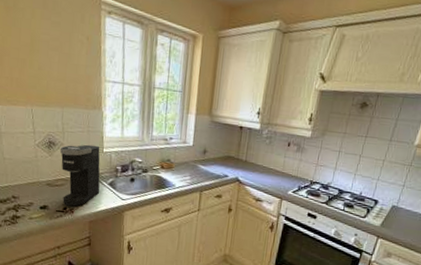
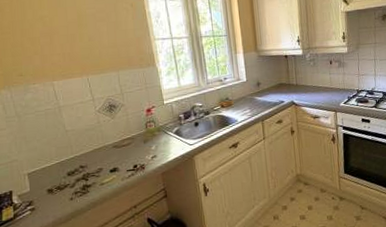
coffee maker: present [60,144,100,207] -> none [121,99,168,163]

